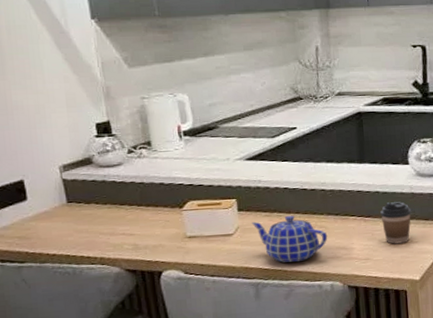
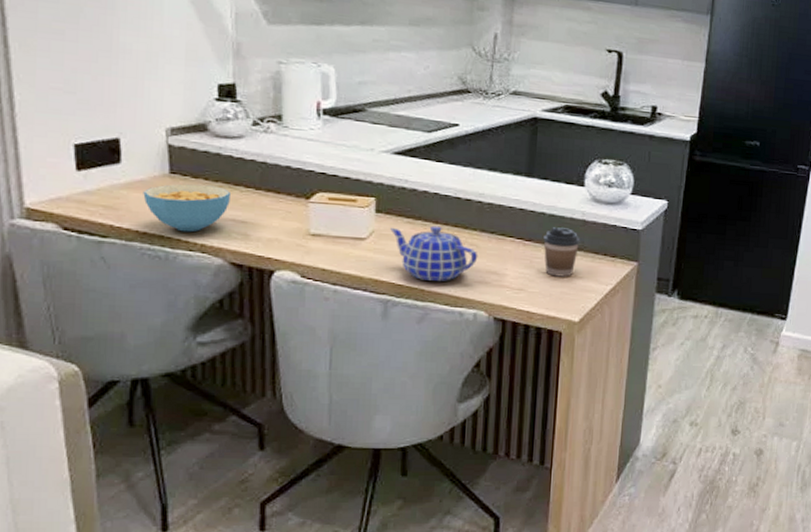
cereal bowl: none [48,208,119,250] -> present [143,184,230,232]

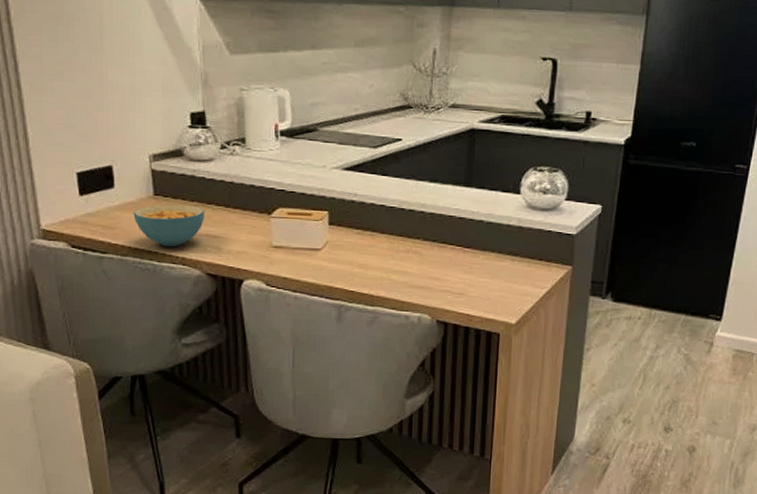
teapot: present [390,226,478,281] -> none [342,236,422,287]
coffee cup: present [543,227,580,277] -> none [481,234,517,282]

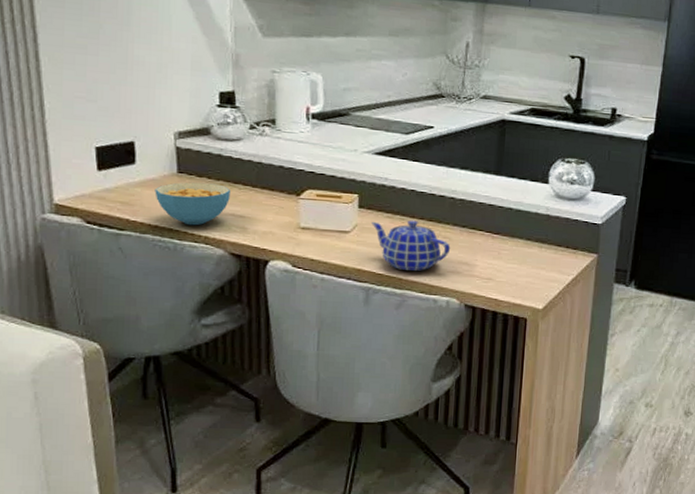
teapot: none [342,236,422,287] -> present [372,220,451,271]

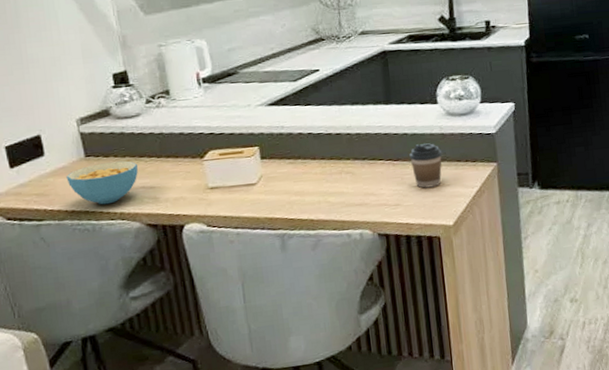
teapot: present [372,220,451,271] -> none [276,161,355,212]
coffee cup: none [510,221,545,268] -> present [409,143,443,188]

